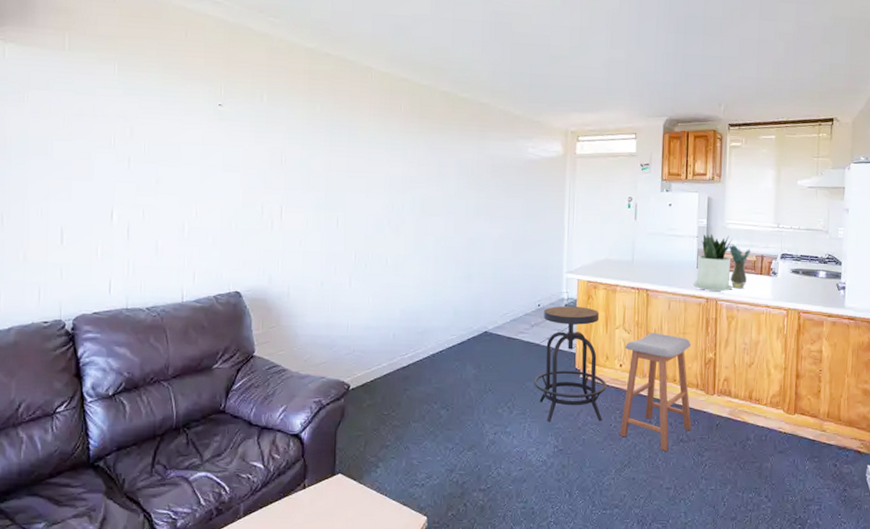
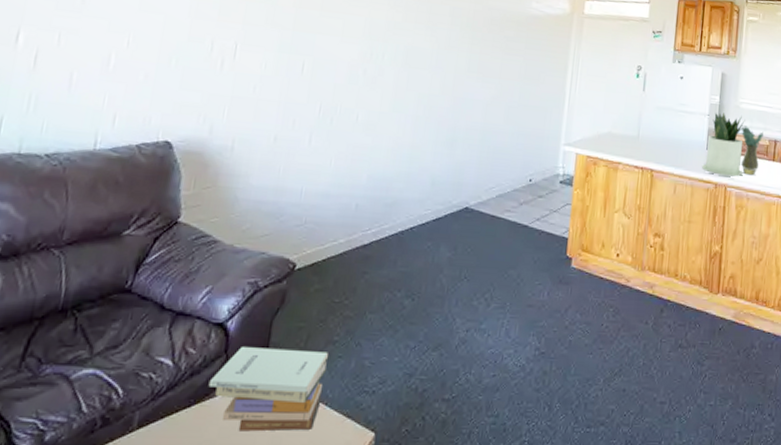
books: none [293,452,384,517] -> present [208,347,329,432]
bar stool: present [534,306,607,422] -> none [517,182,601,321]
stool: present [619,333,692,451] -> none [611,219,696,358]

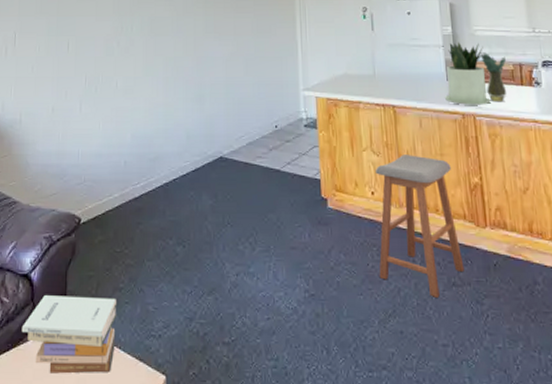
stool: none [611,219,696,358] -> present [376,155,464,297]

